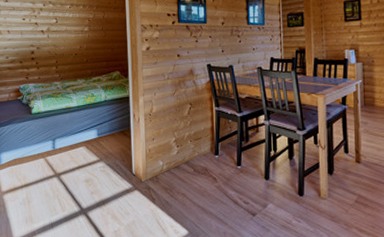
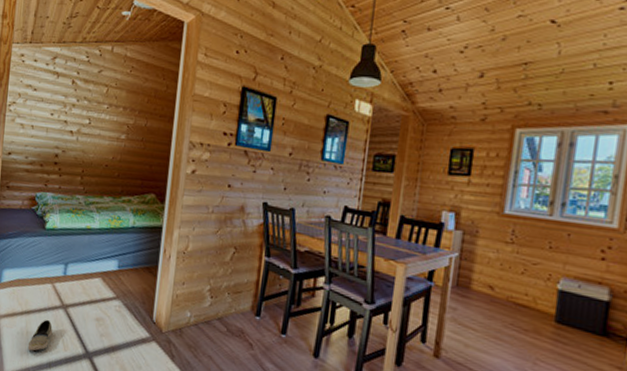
shoe: none [31,188,50,217] -> present [27,319,53,351]

